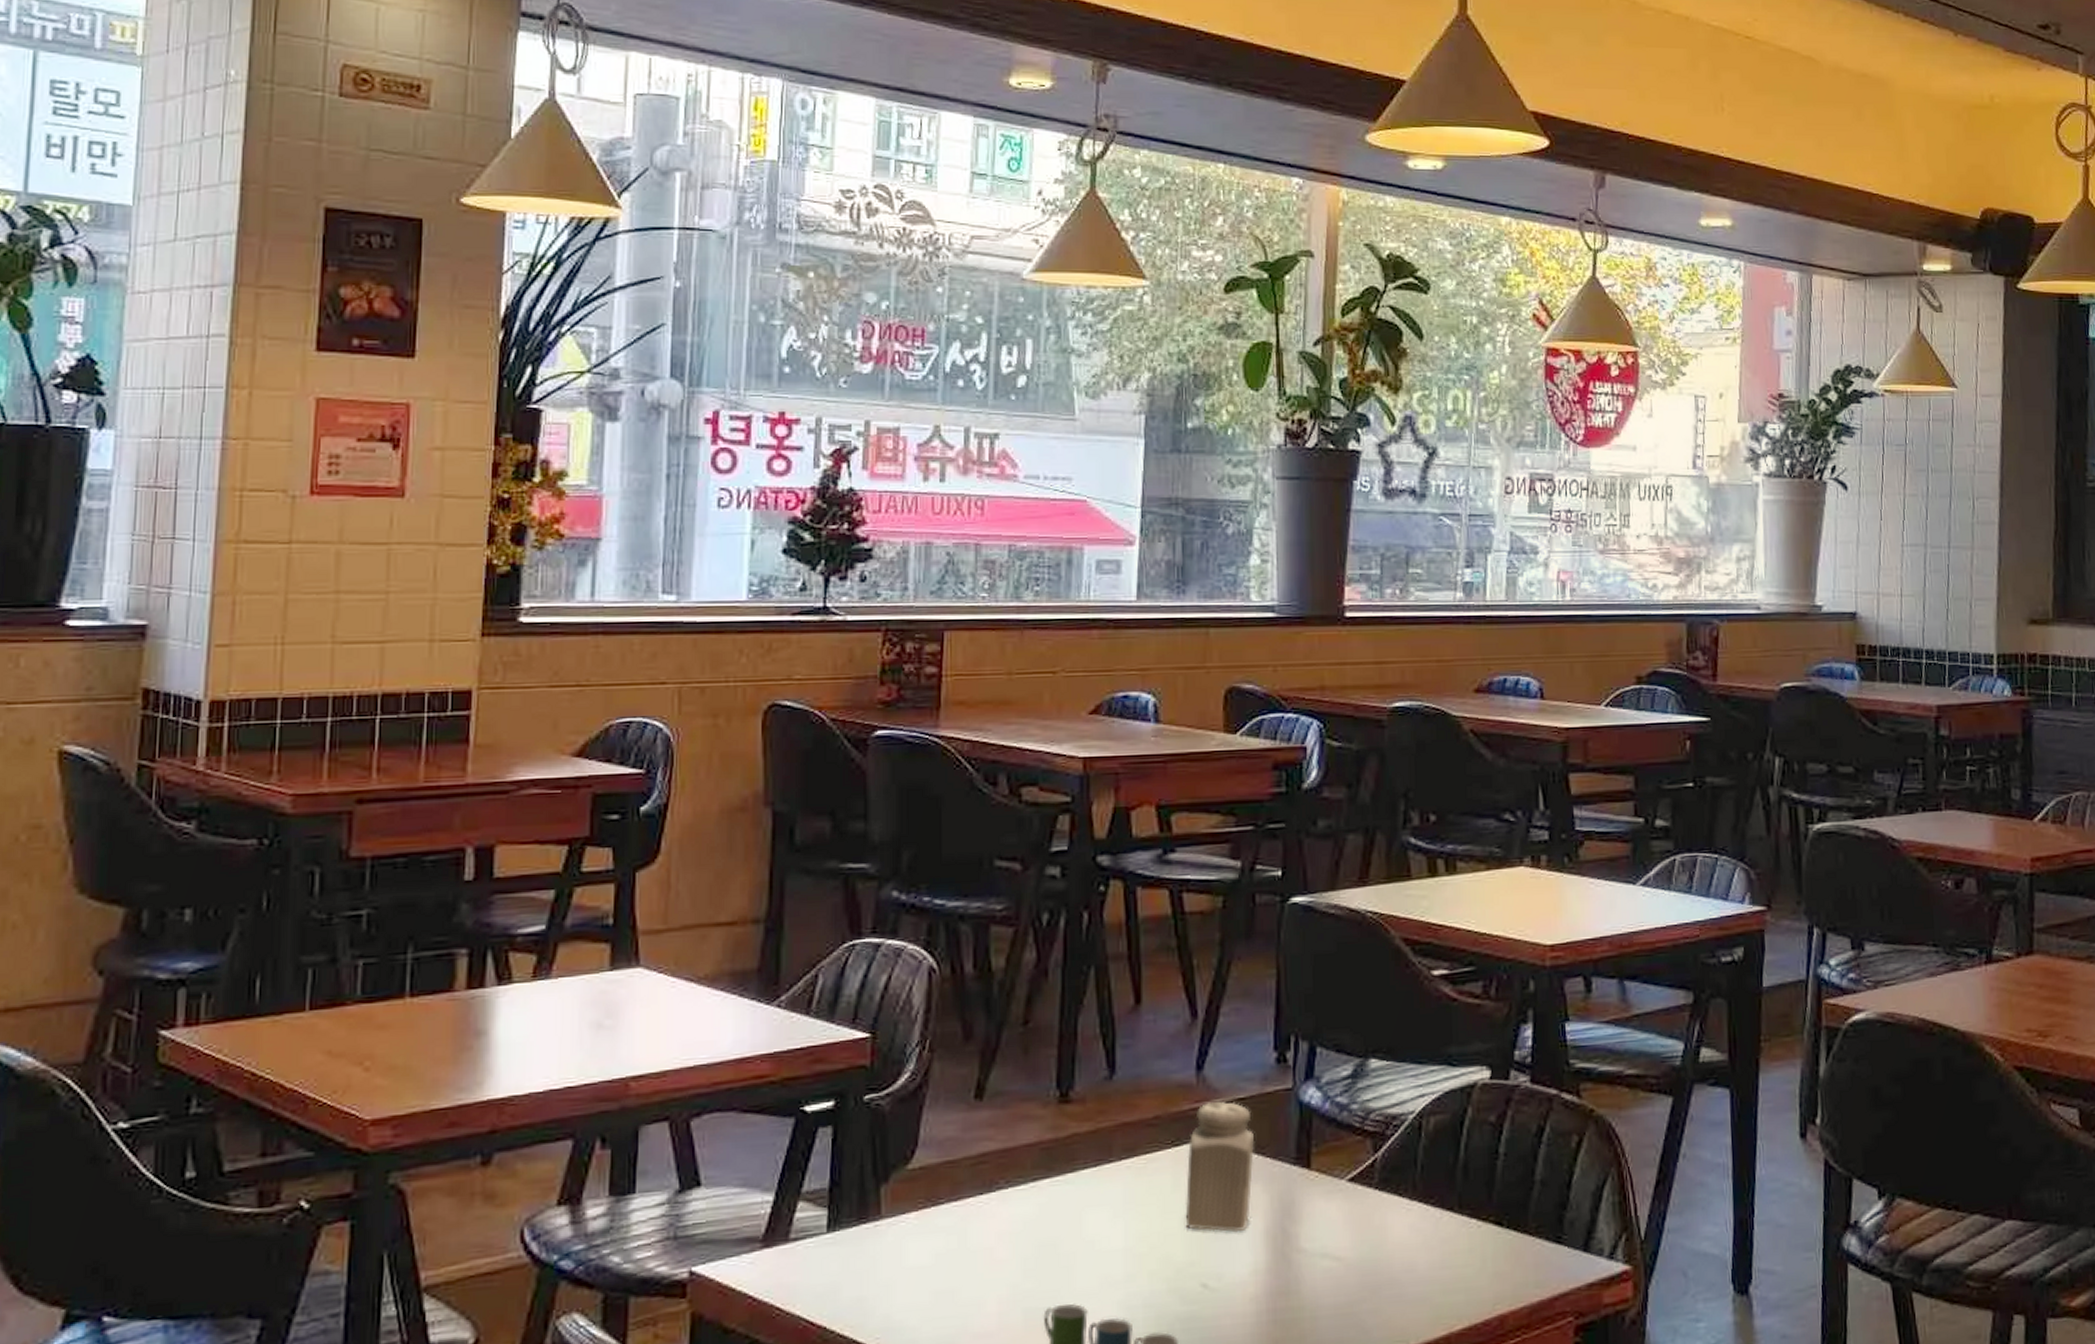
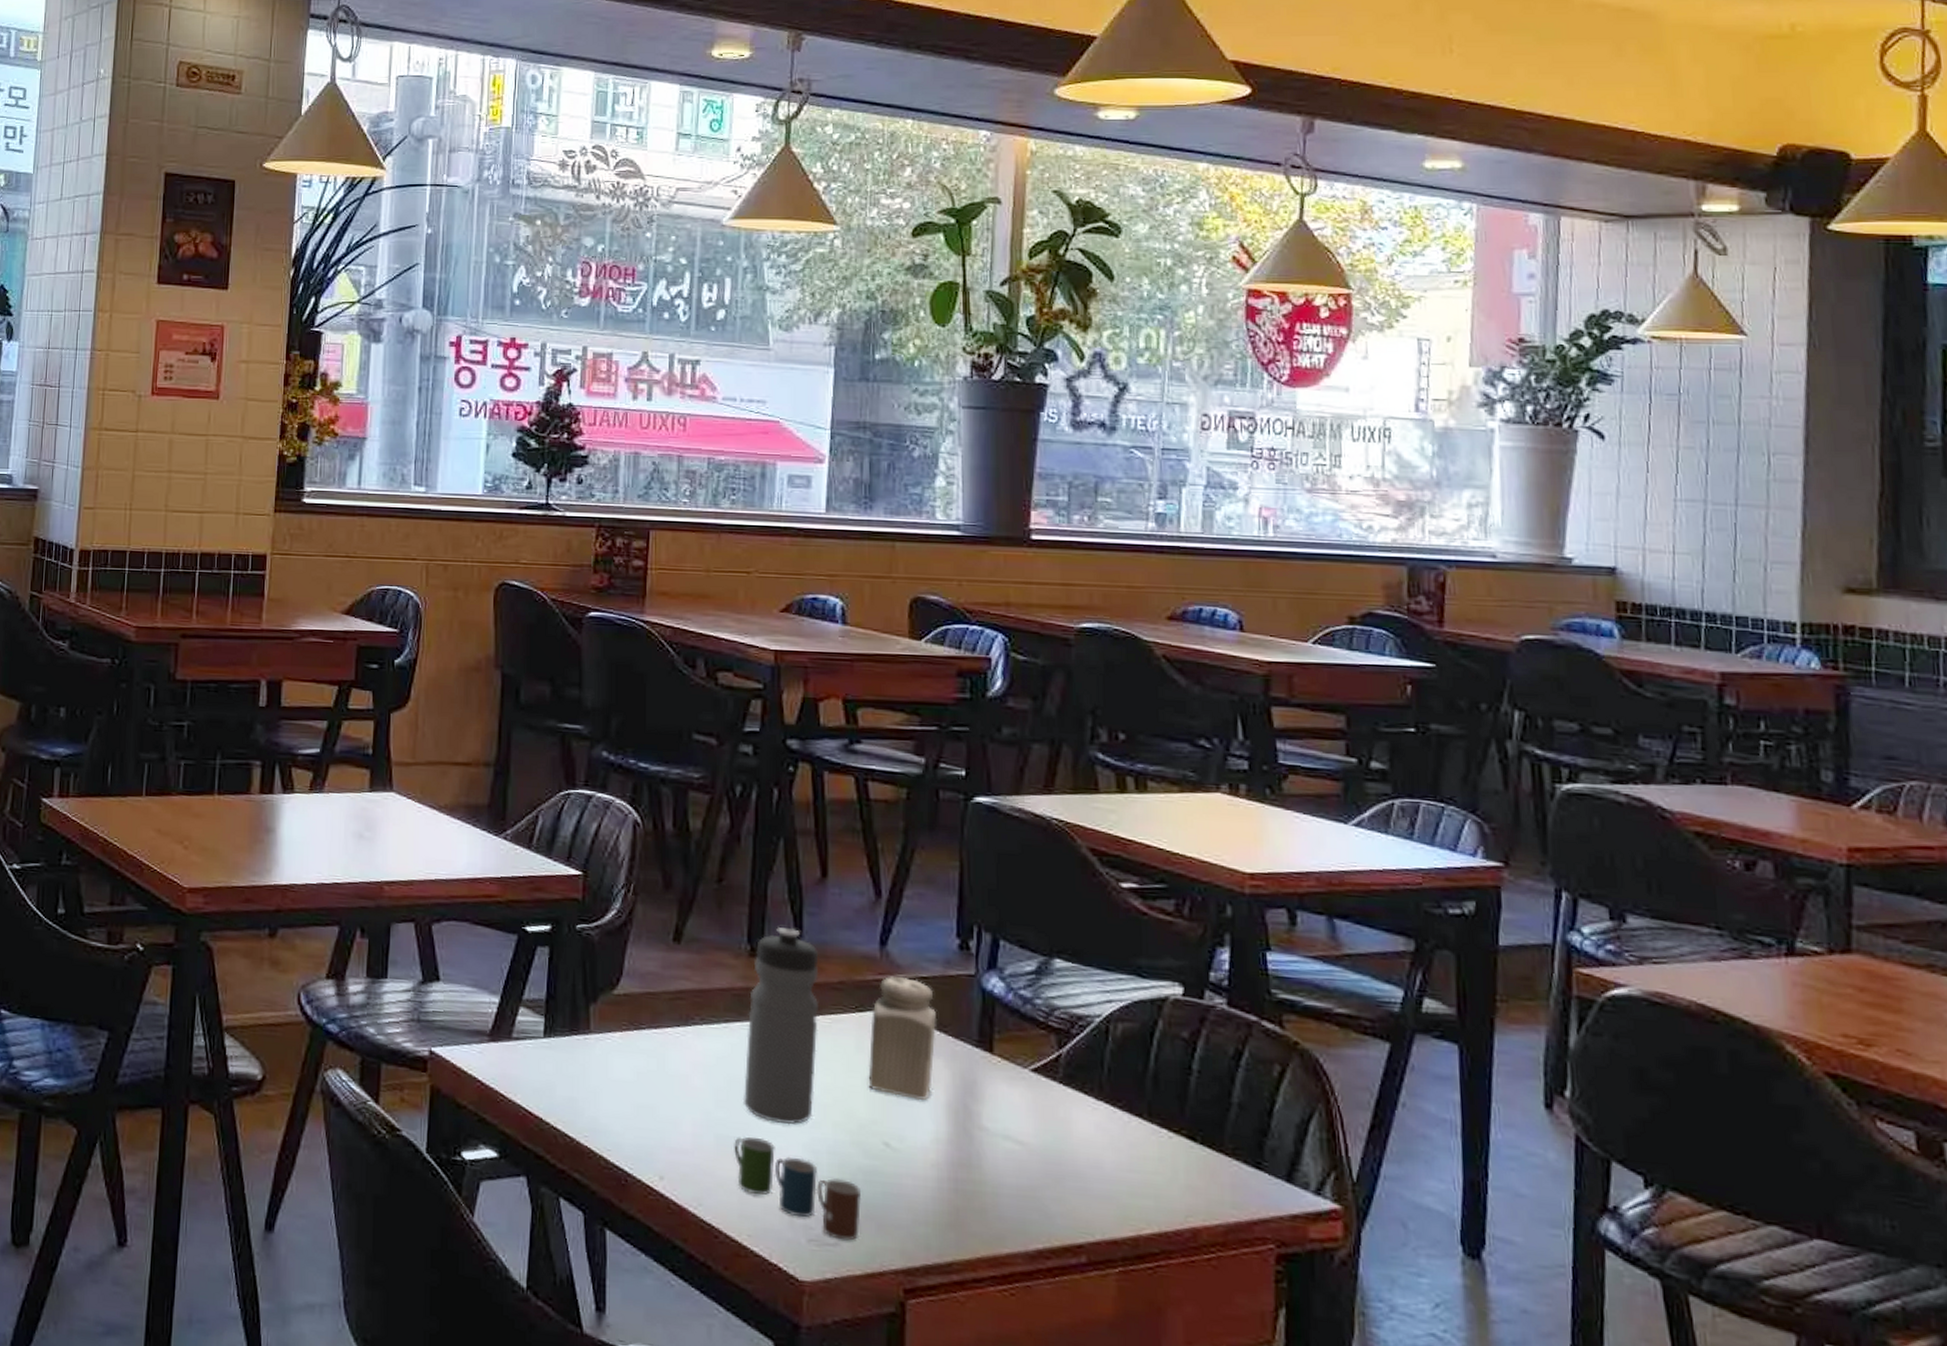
water bottle: none [1052,1065,1133,1284] -> present [742,927,819,1125]

